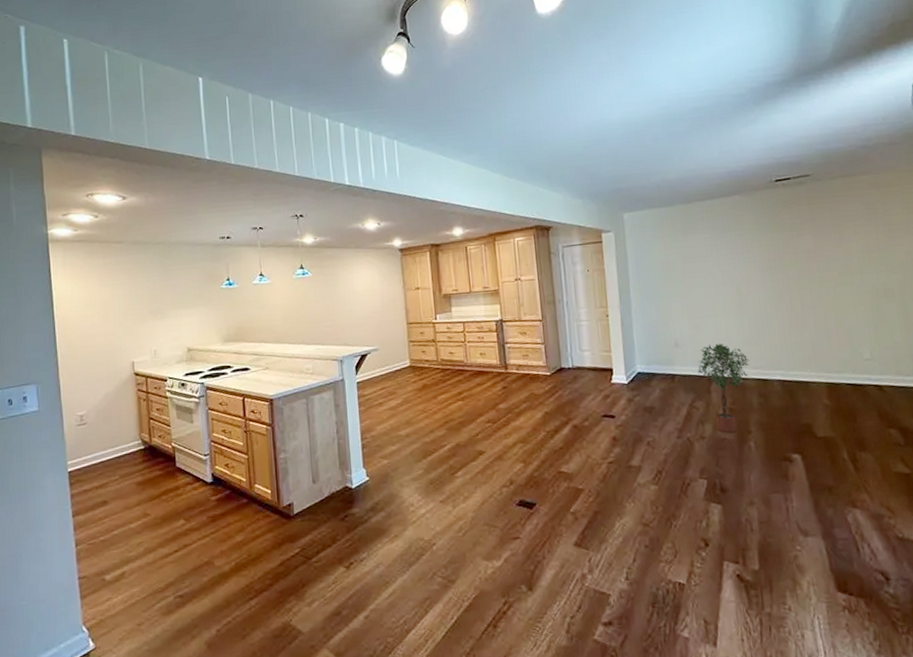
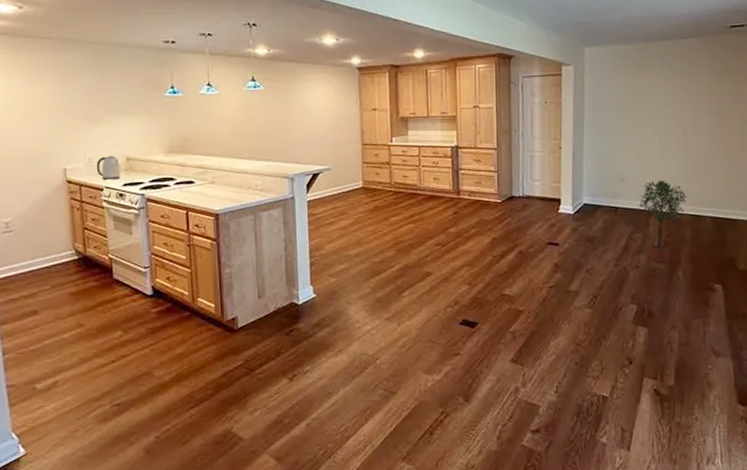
kettle: none [160,347,182,371] -> present [96,156,121,181]

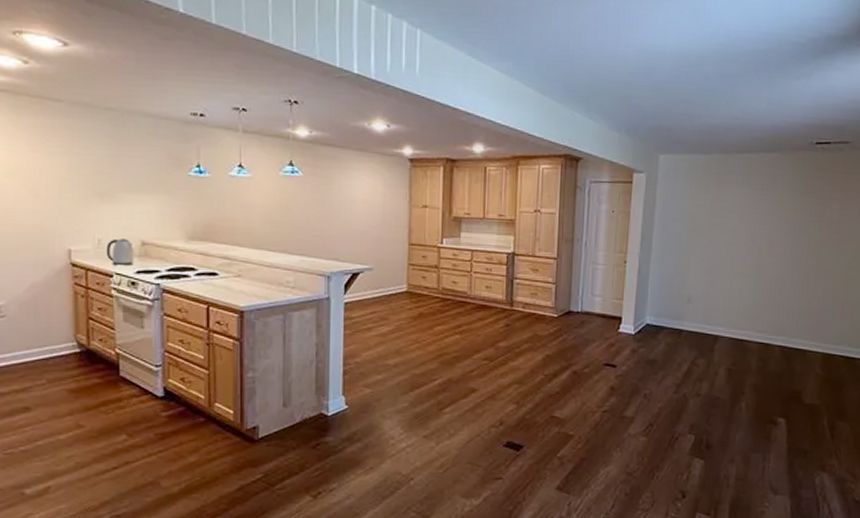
potted tree: present [639,179,688,263] -> none [705,303,757,392]

